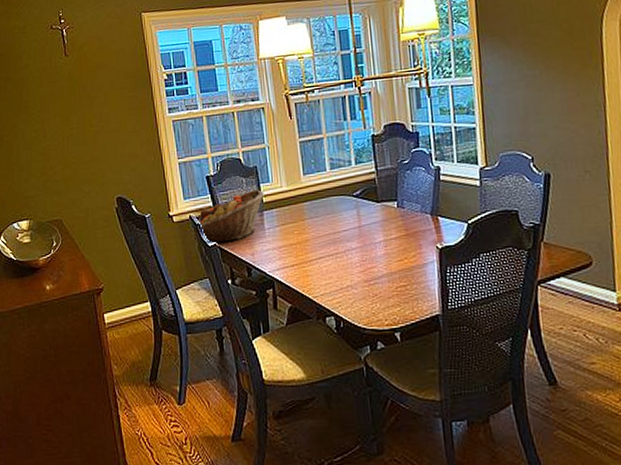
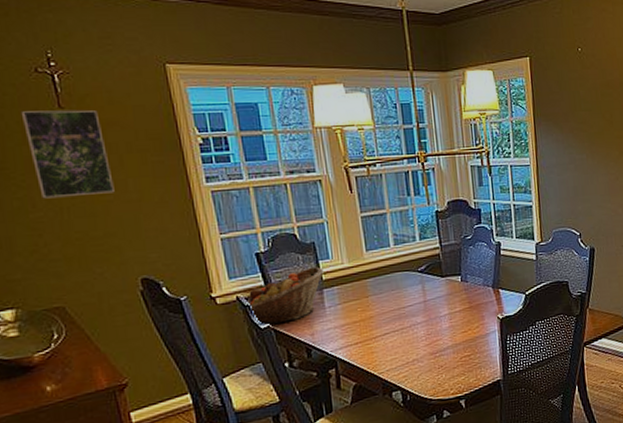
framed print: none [40,56,100,130] -> present [21,110,115,199]

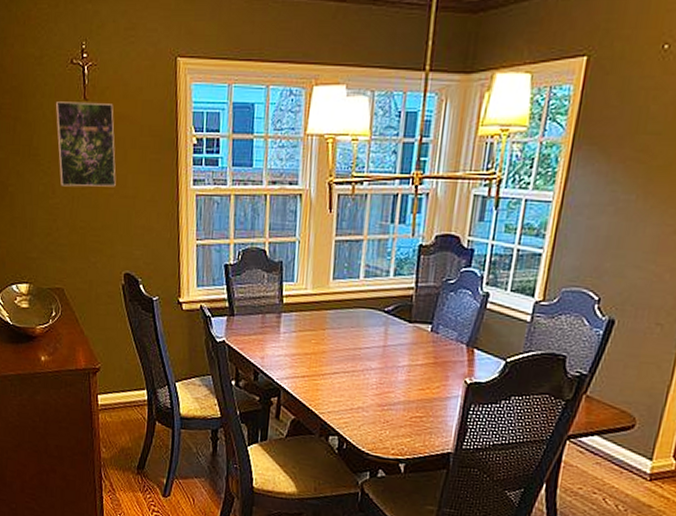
fruit basket: present [245,266,324,325] -> none [207,287,286,341]

